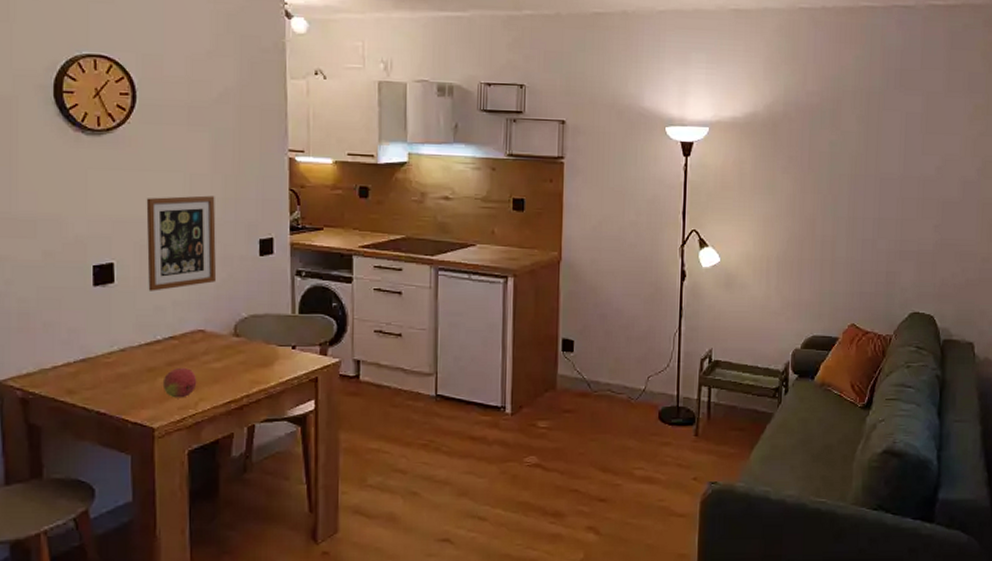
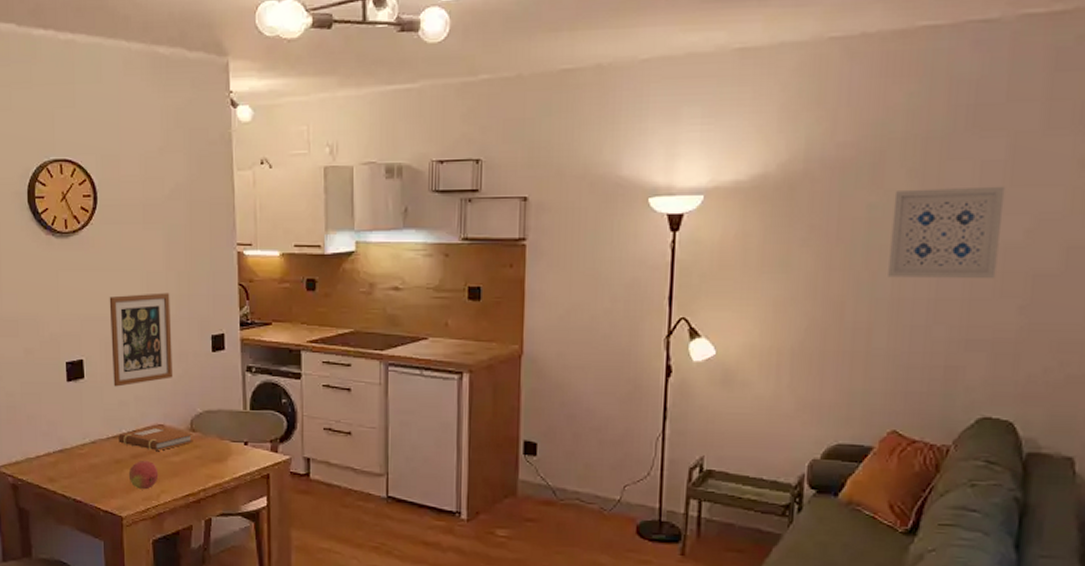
notebook: none [152,332,237,357] -> present [118,427,193,451]
wall art: none [845,131,923,204] -> present [888,186,1006,279]

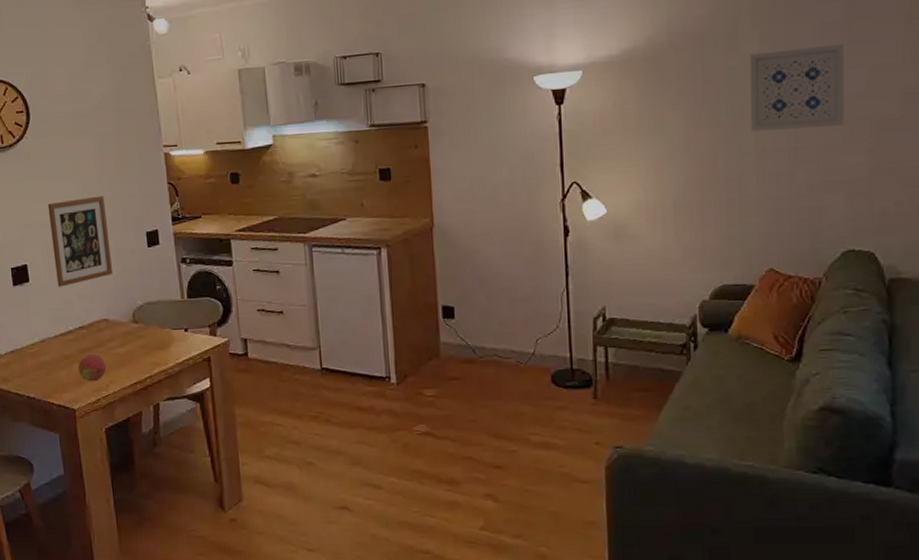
notebook: present [118,427,193,451] -> none [66,321,137,344]

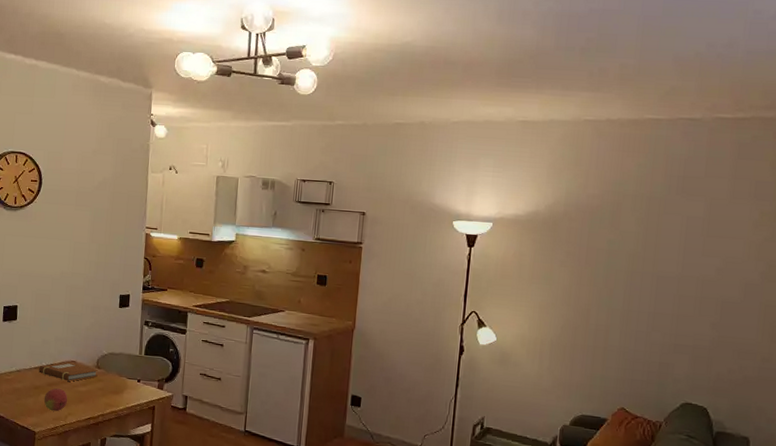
picture frame: present [47,195,113,287] -> none [39,258,91,329]
notebook: none [66,321,137,344] -> present [39,362,98,382]
wall art: present [749,43,845,132] -> none [621,232,704,302]

